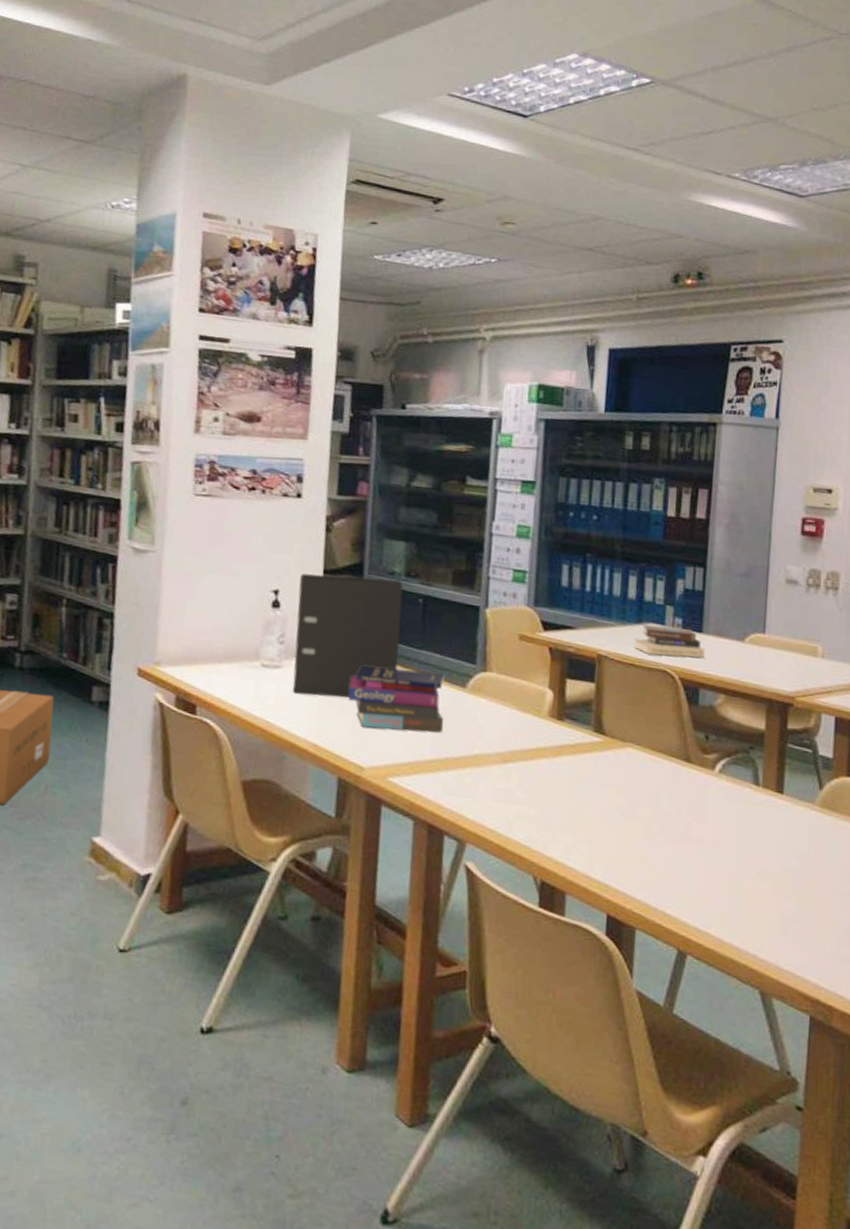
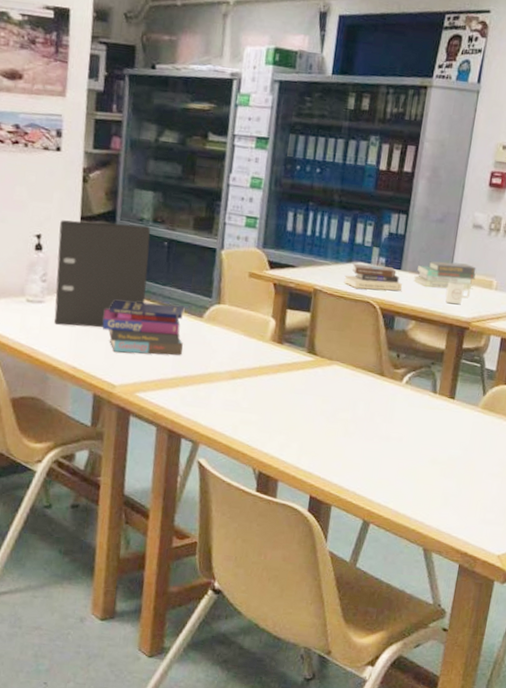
books: none [718,622,795,658] -> present [413,261,476,290]
mug: none [759,646,791,676] -> present [445,281,471,305]

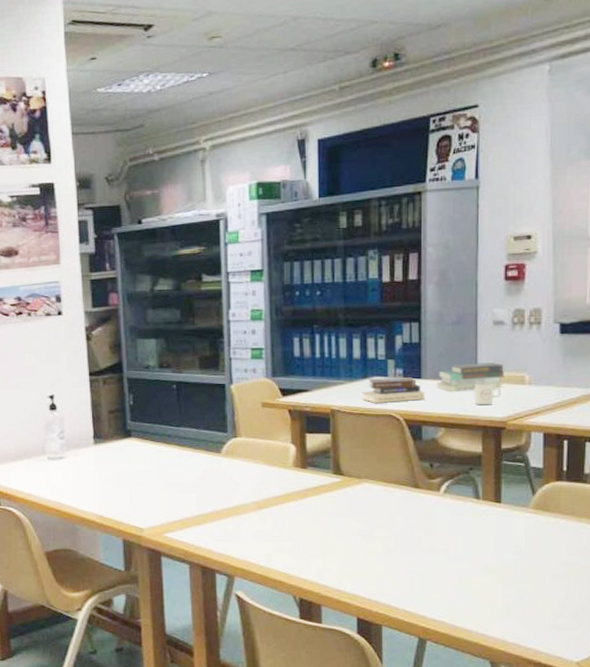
binder: present [54,220,151,327] -> none [70,372,162,477]
books: present [102,299,185,355] -> none [122,444,205,496]

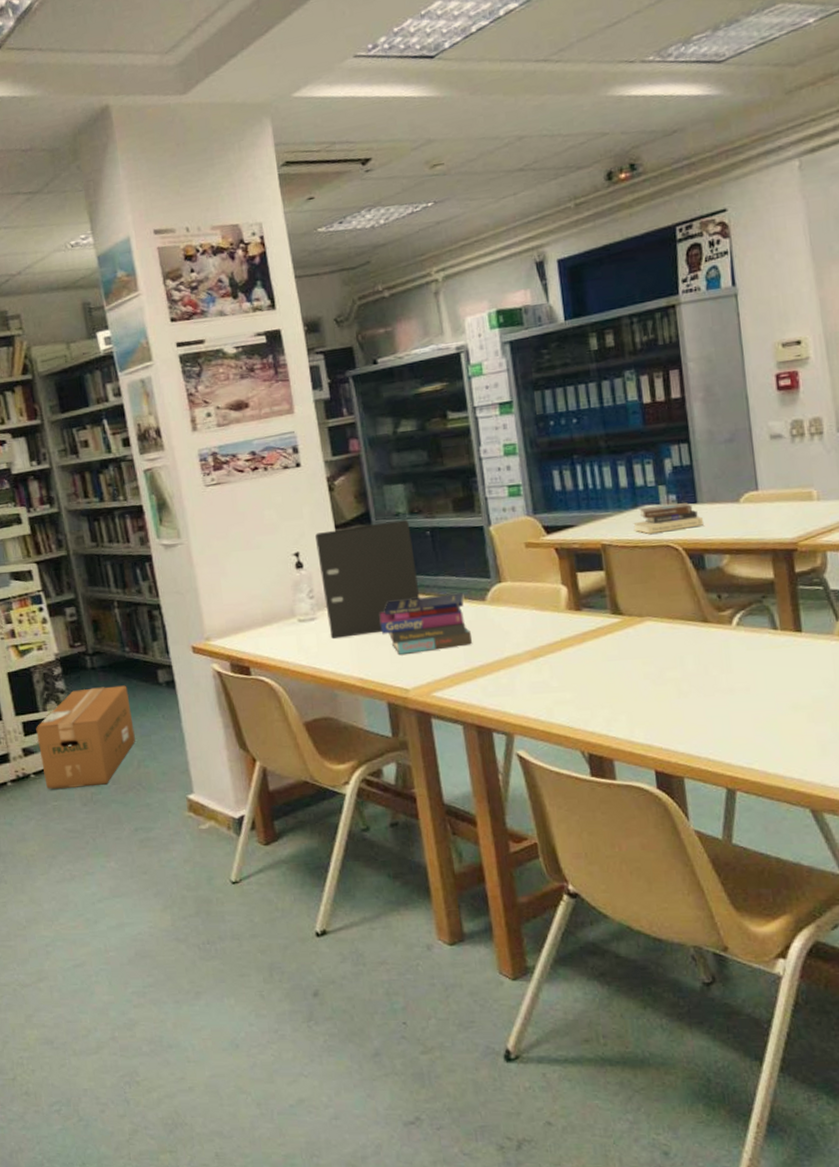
binder: none [70,372,162,477] -> present [315,519,420,638]
books: none [122,444,205,496] -> present [380,592,472,654]
books: present [436,362,504,393] -> none [715,479,789,516]
mug: present [474,382,501,406] -> none [756,500,788,527]

